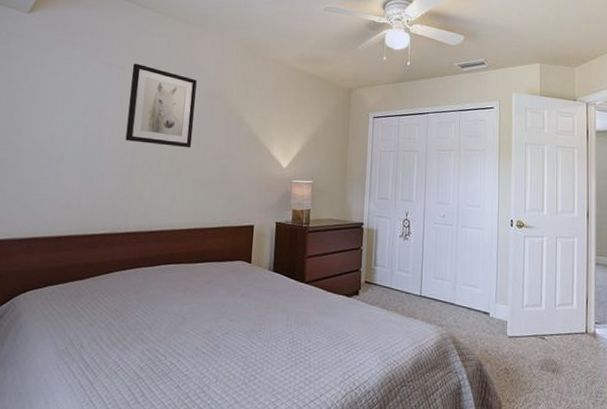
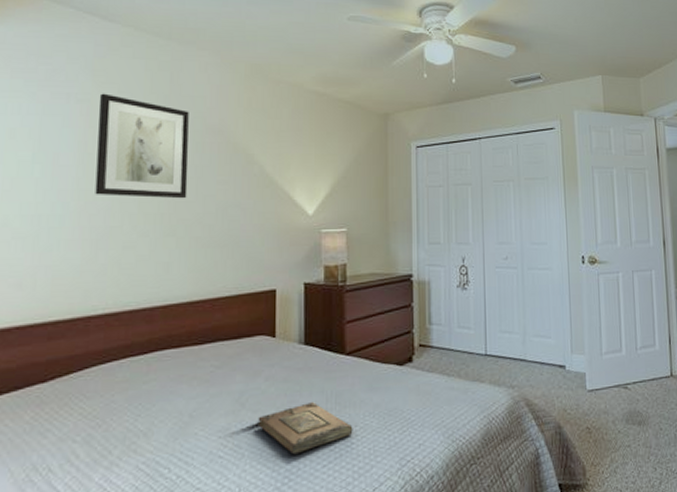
book: none [233,318,307,359] -> present [257,402,353,455]

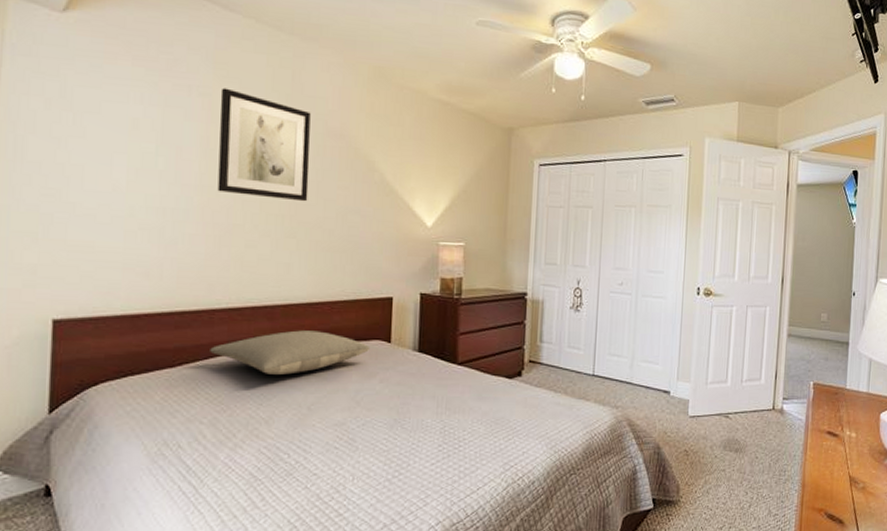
pillow: none [85,330,255,382] -> present [210,330,371,375]
book: present [257,402,353,455] -> none [371,406,461,452]

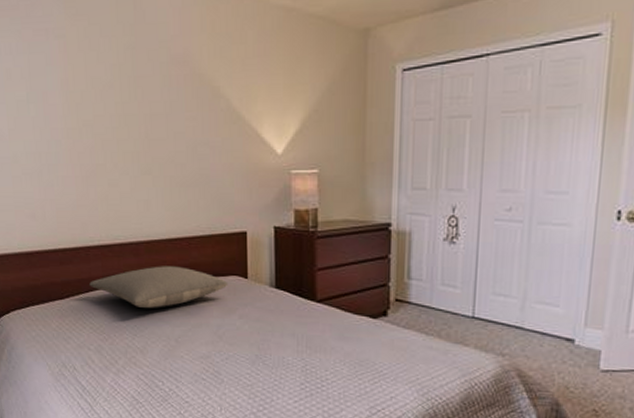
wall art: present [217,87,311,202] -> none [72,26,159,137]

